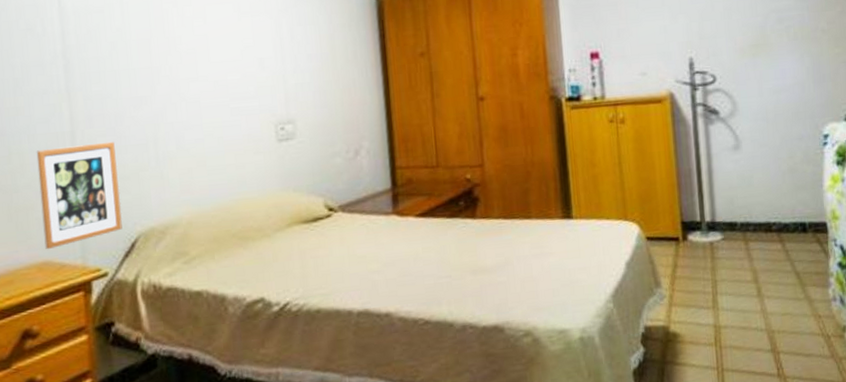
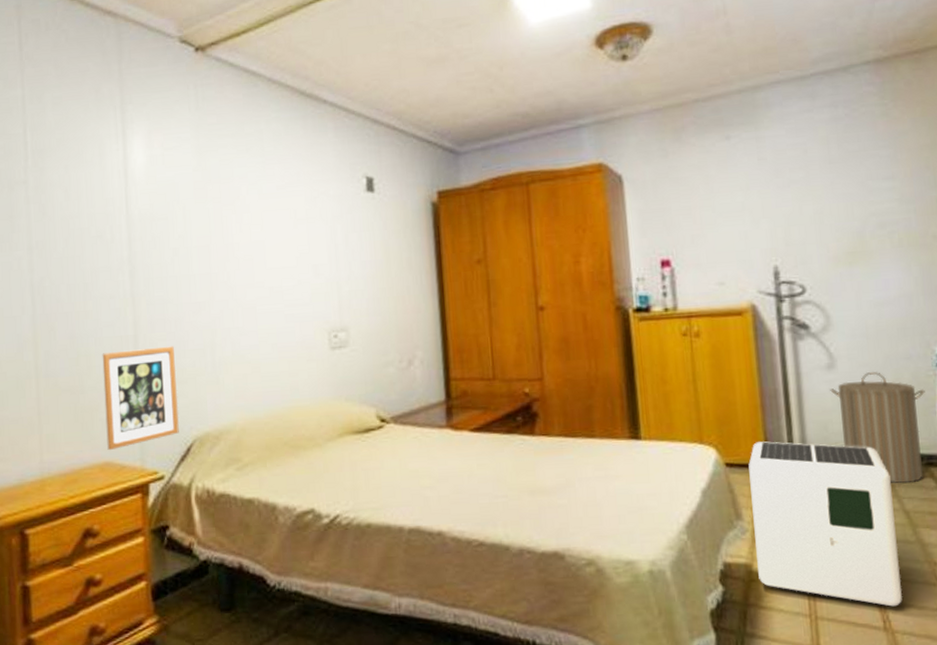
air purifier: none [666,216,793,356] -> present [748,441,902,607]
laundry hamper: none [736,151,814,249] -> present [830,372,925,484]

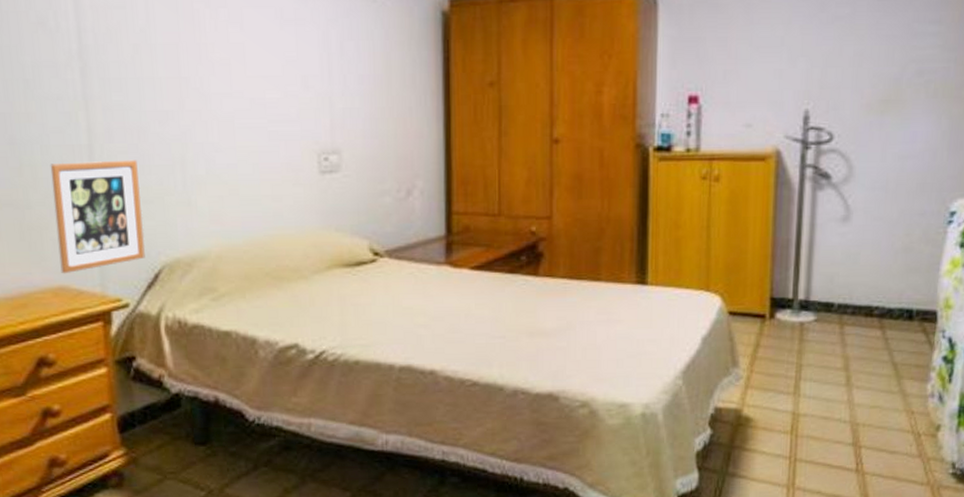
air purifier: present [748,441,902,607] -> none [746,291,885,451]
laundry hamper: present [830,372,925,484] -> none [841,227,932,337]

